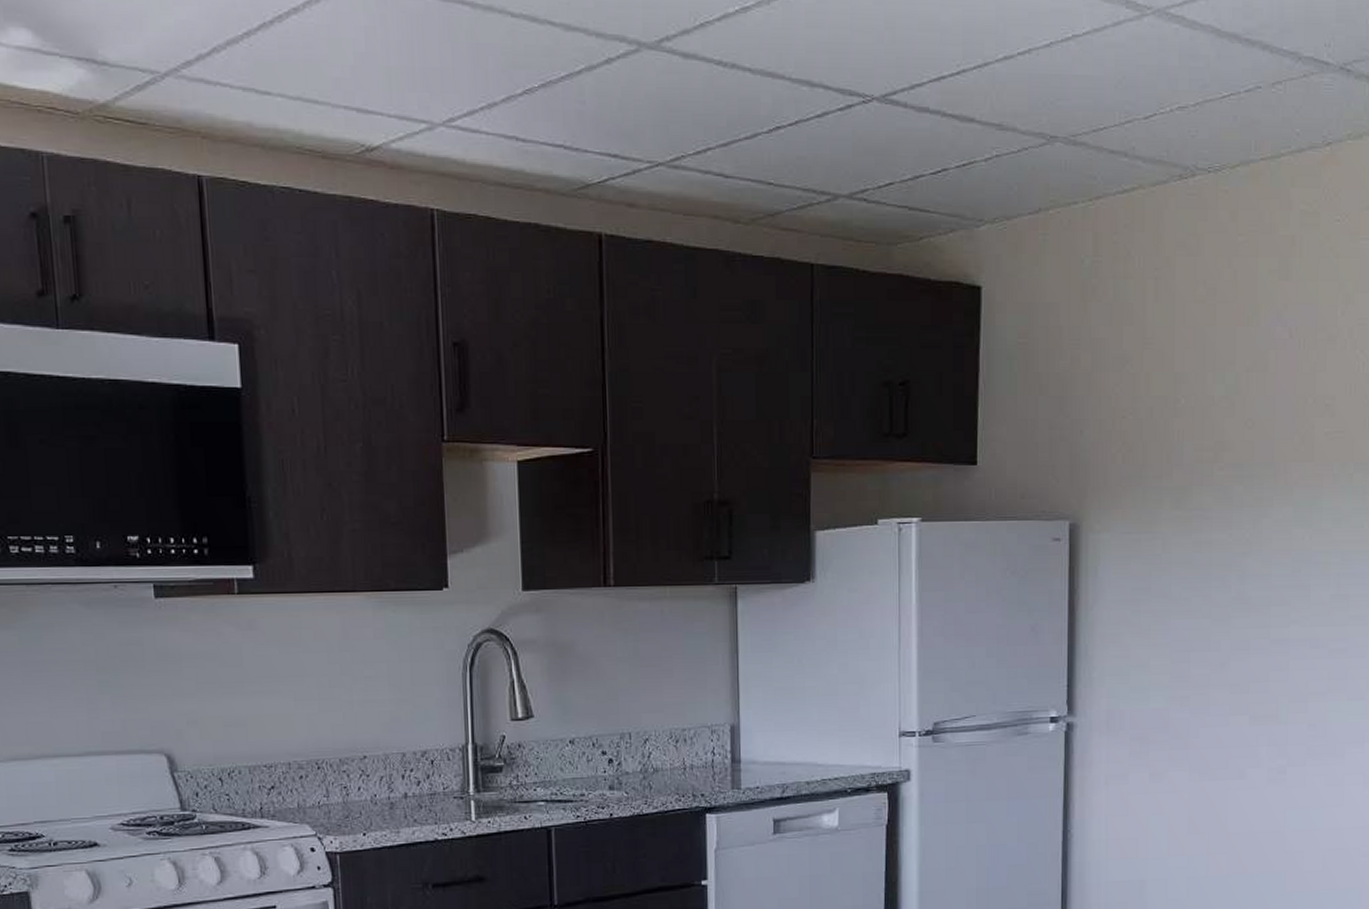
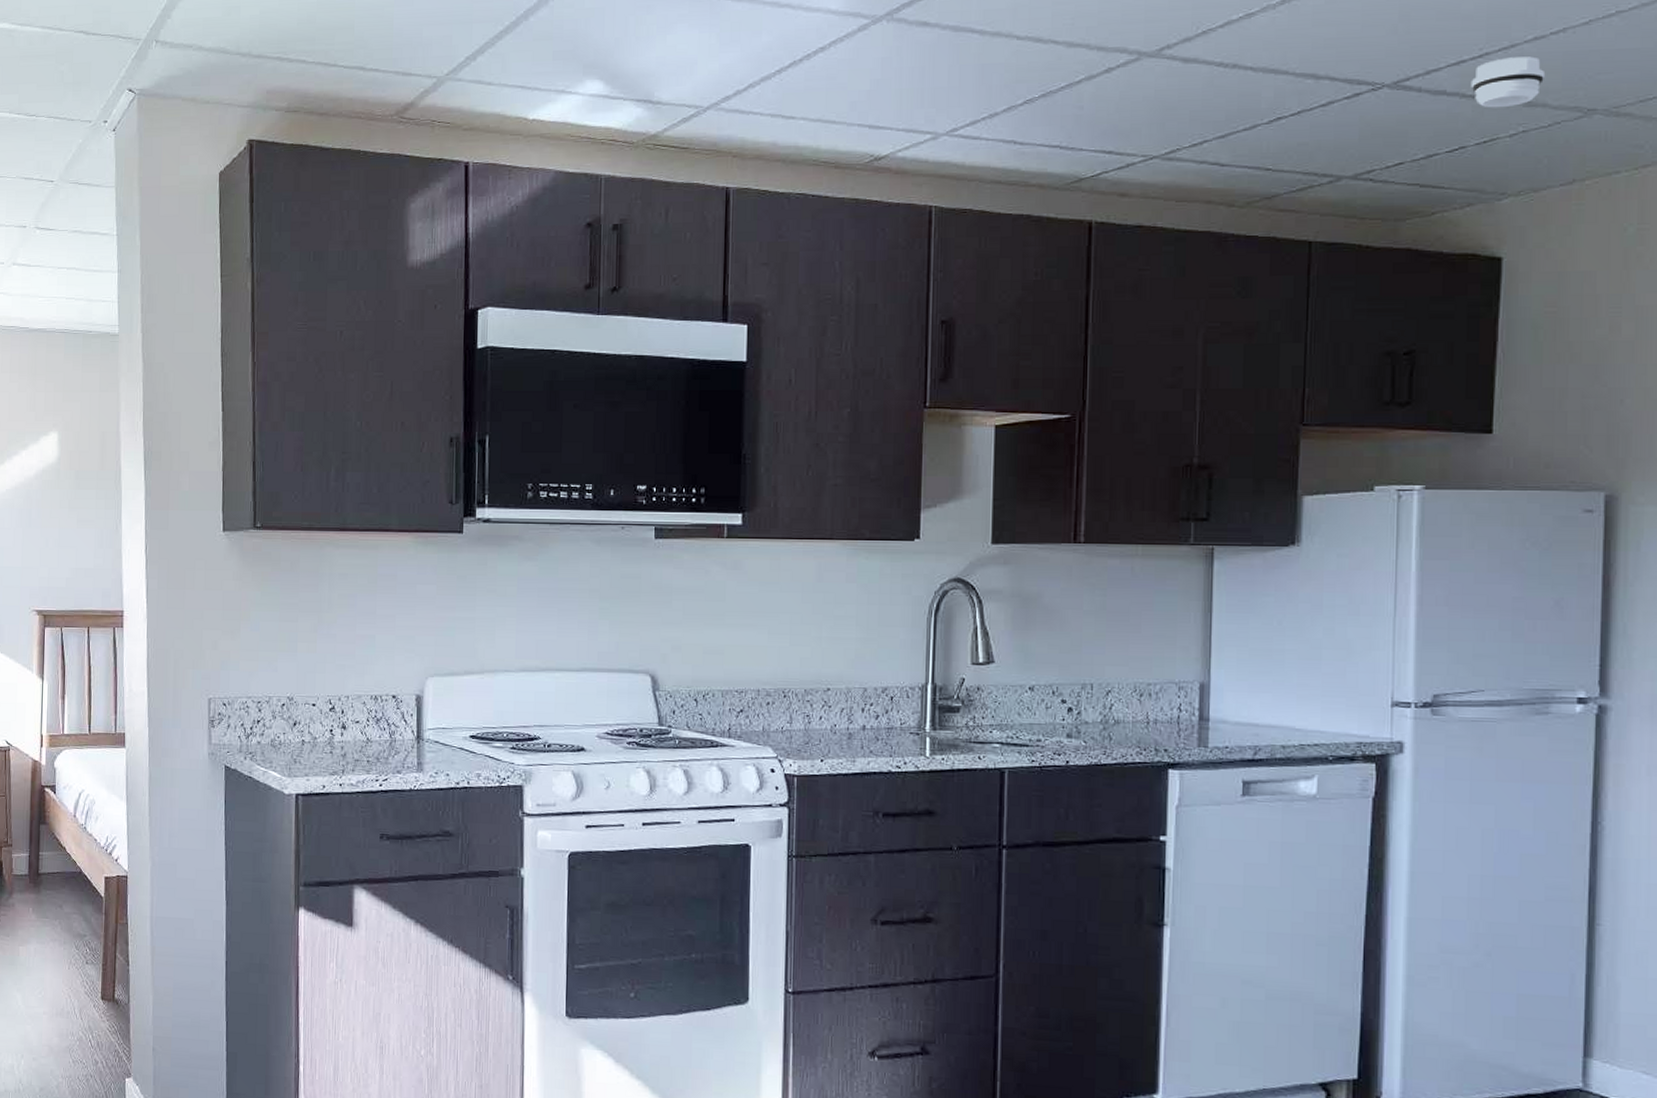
smoke detector: none [950,76,1015,130] -> present [1470,56,1546,108]

